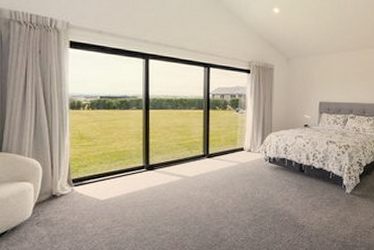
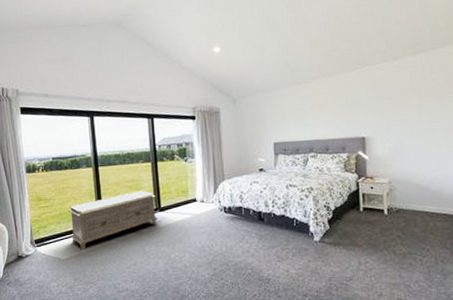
bench: none [112,136,205,191] -> present [68,190,158,250]

